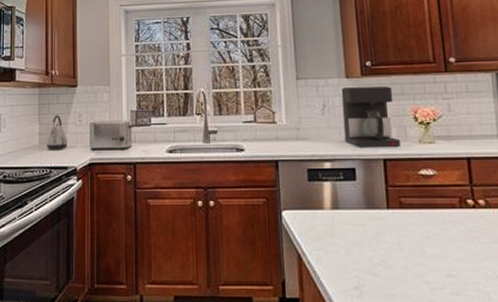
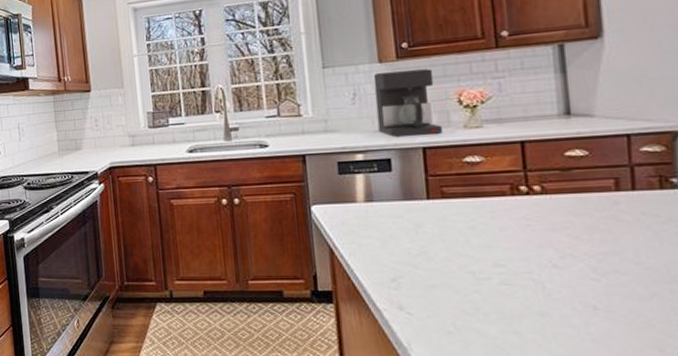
kettle: present [46,114,69,150] -> none [65,121,88,156]
toaster: present [89,119,134,152] -> none [106,121,152,156]

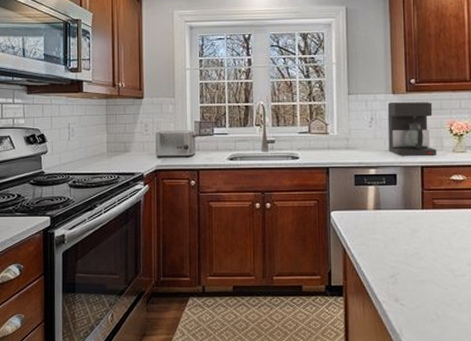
toaster: none [106,121,152,156] -> present [155,129,198,159]

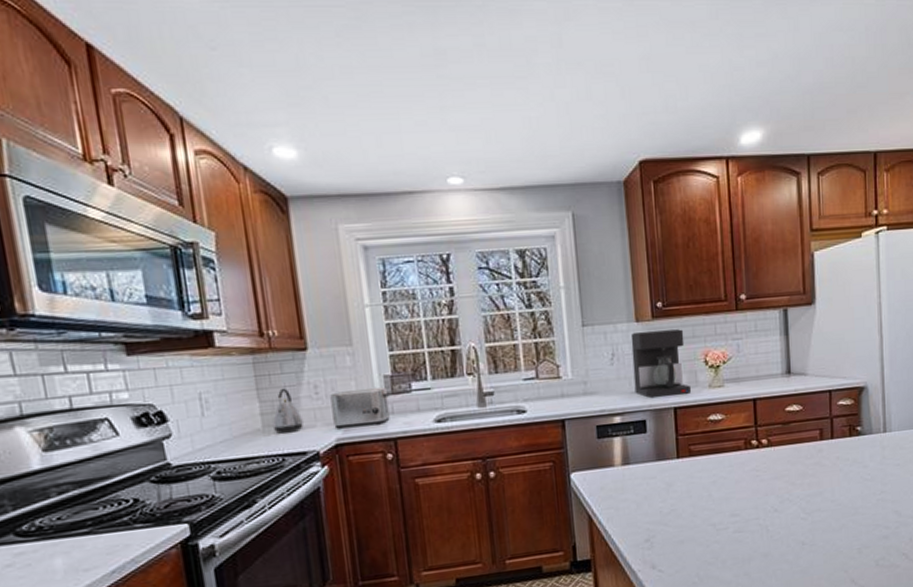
kettle: none [113,124,136,158] -> present [272,388,305,434]

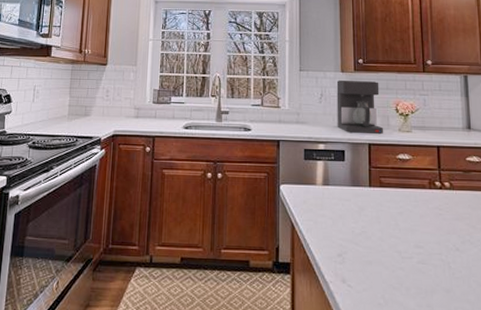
kettle: present [272,388,305,434] -> none [74,89,96,121]
toaster: present [330,386,391,431] -> none [114,96,156,126]

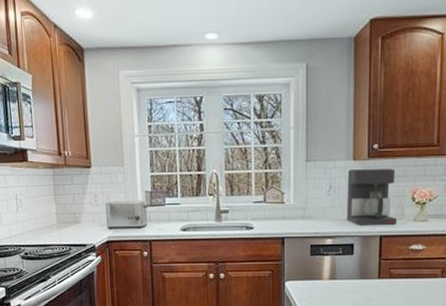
toaster: none [114,96,156,126] -> present [105,199,149,231]

